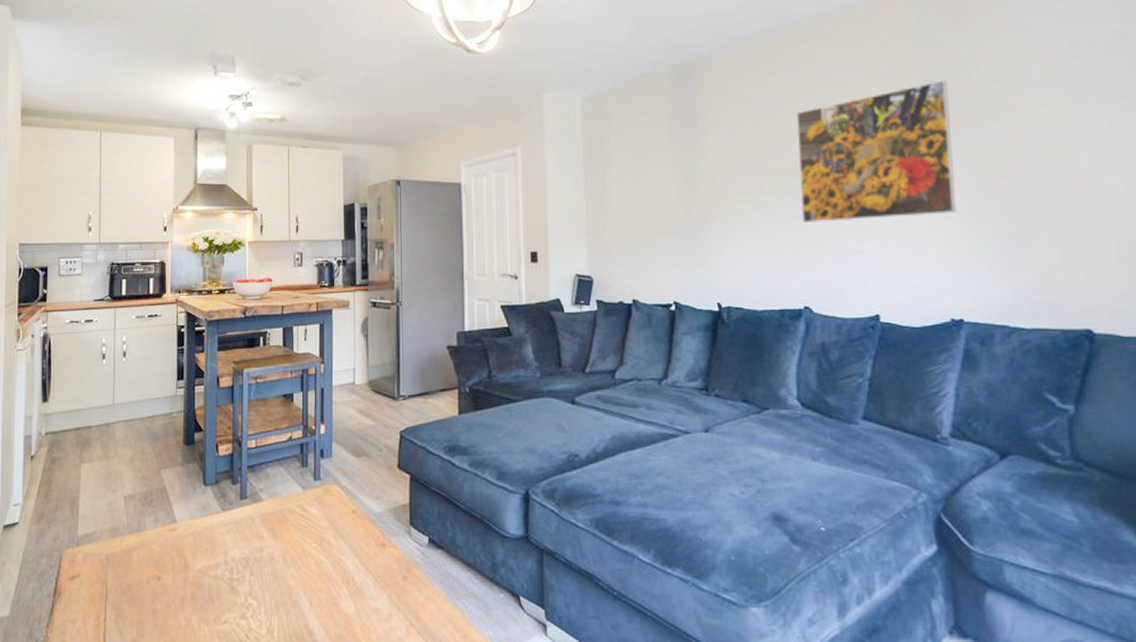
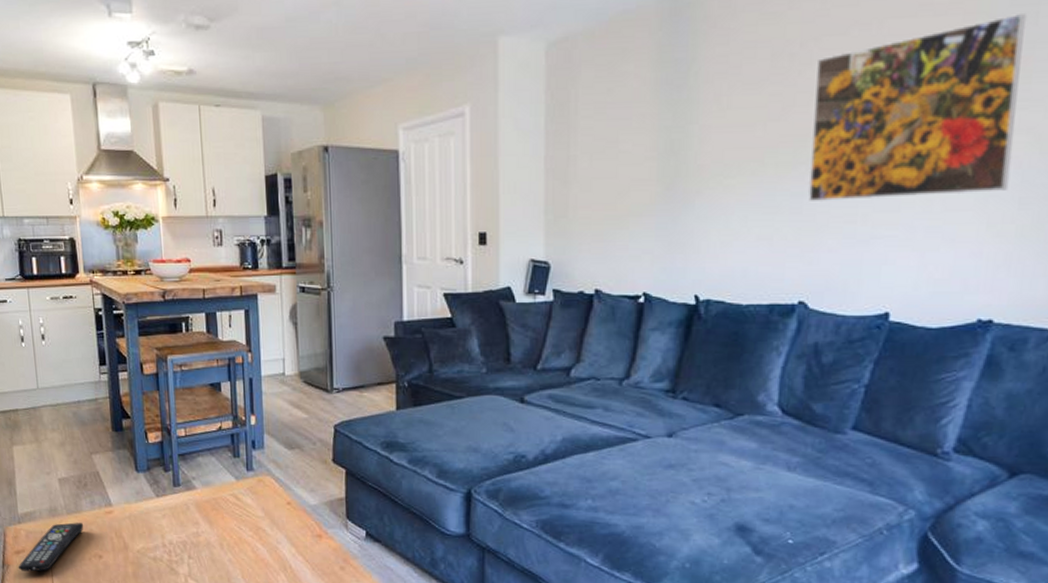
remote control: none [71,542,145,599] -> present [19,522,84,572]

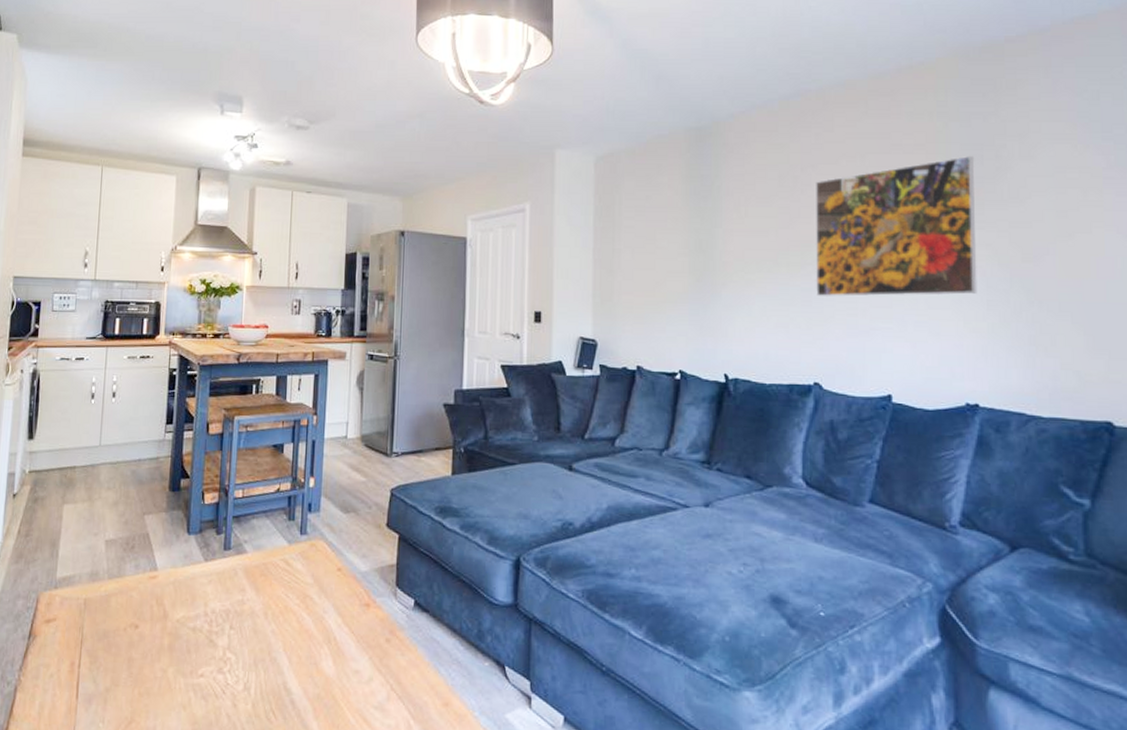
remote control: present [19,522,84,572] -> none [46,588,124,644]

